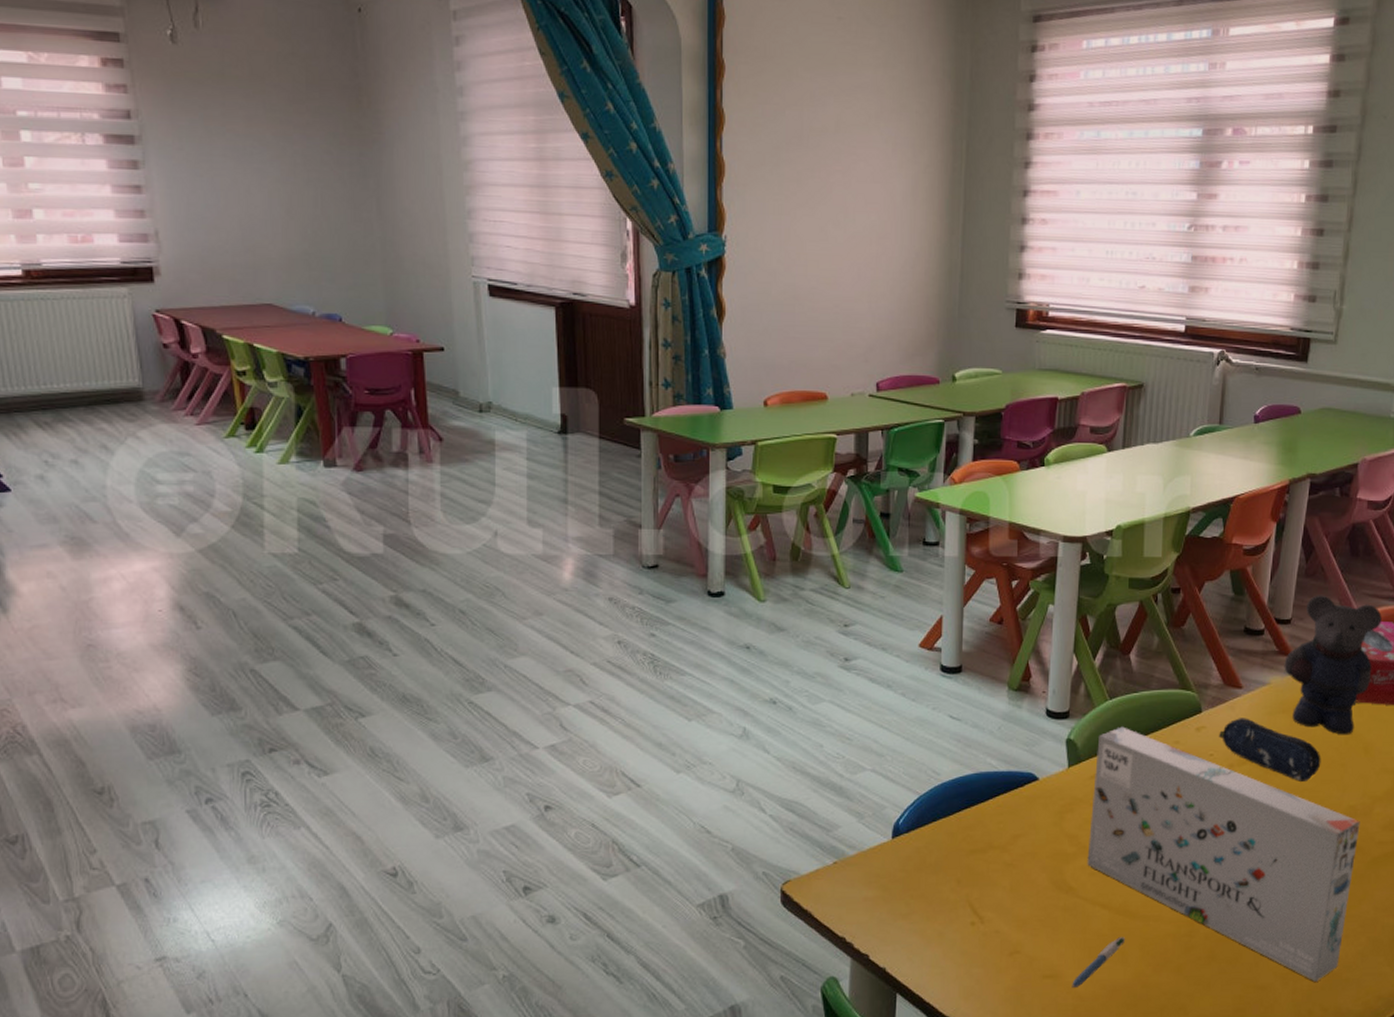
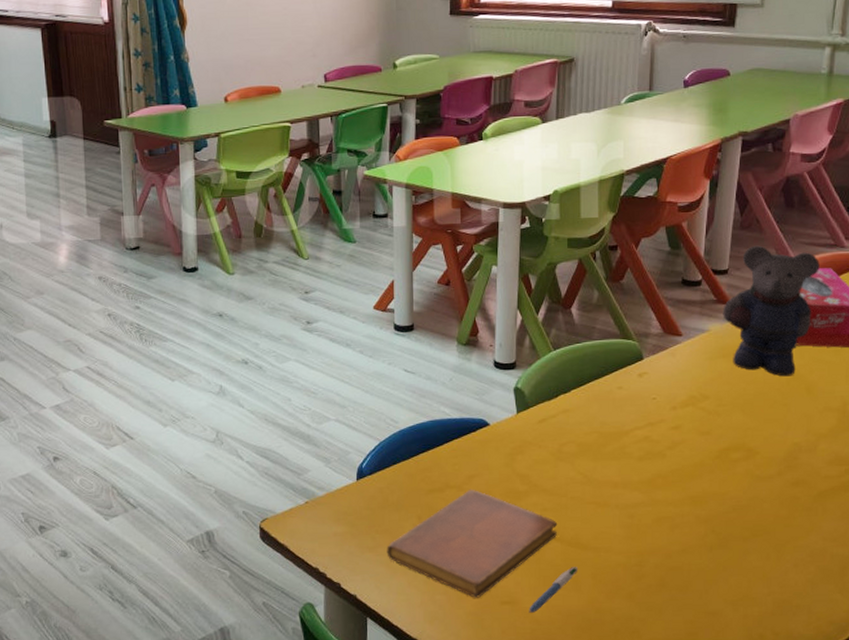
notebook: none [921,850,1106,971] -> present [386,489,558,598]
toy set box: present [1087,726,1360,982] -> none [538,375,805,608]
pencil case: present [1219,718,1321,781] -> none [661,363,763,421]

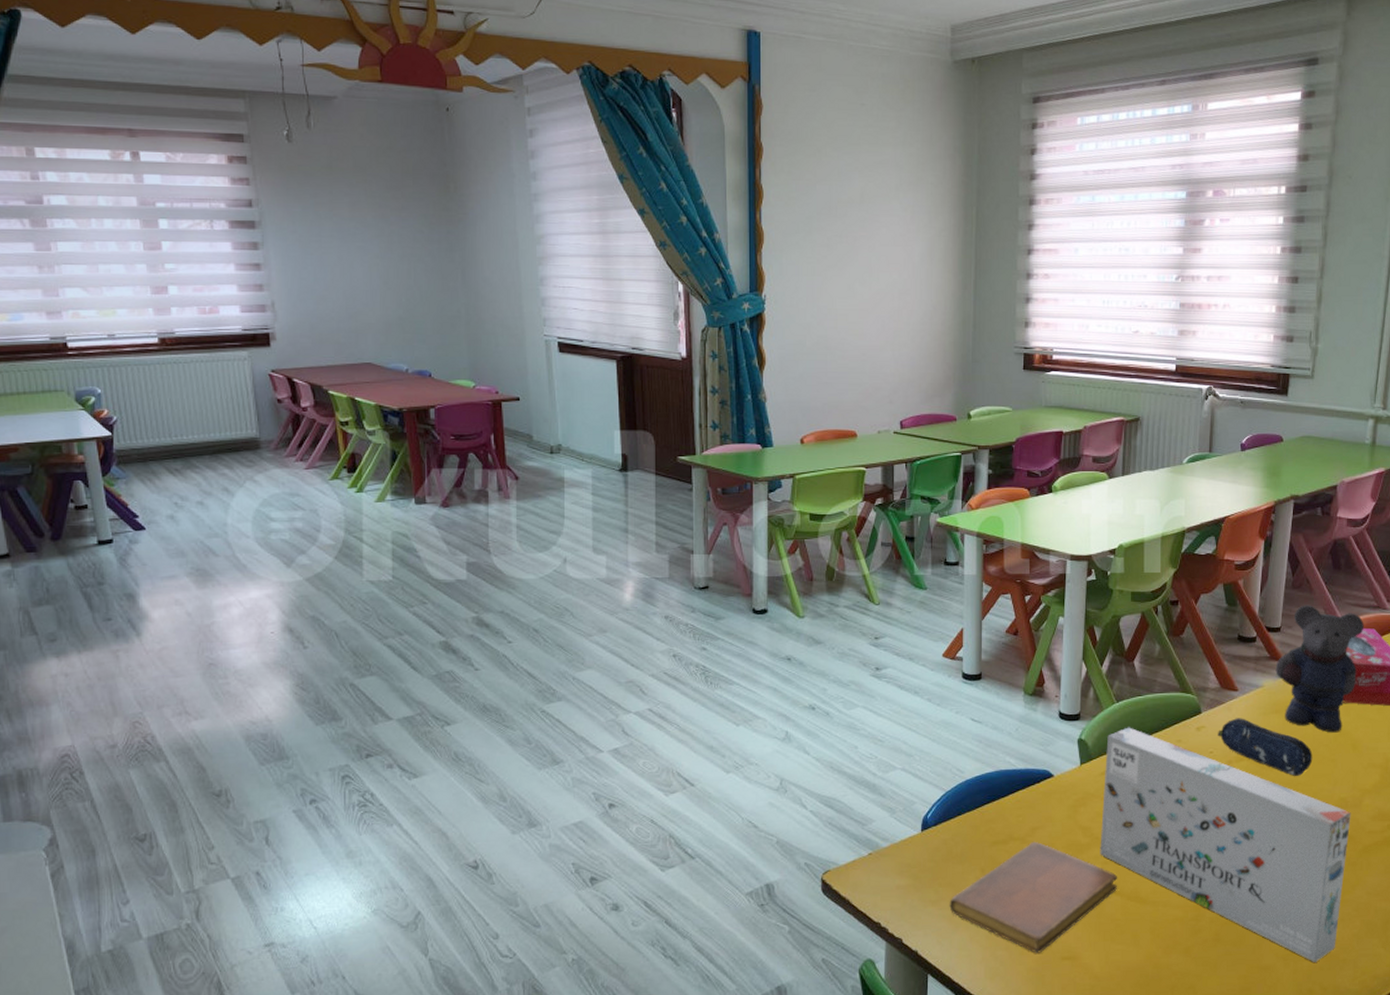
pen: present [529,567,577,613] -> none [1089,921,1136,968]
toy set box: none [538,375,805,608] -> present [1100,727,1351,962]
pencil case: none [661,363,763,421] -> present [1218,718,1313,776]

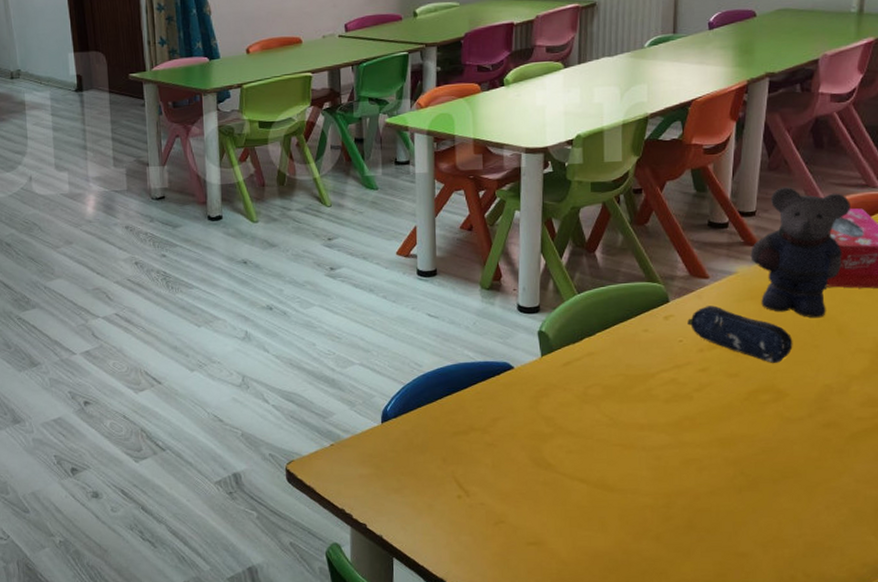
notebook: present [949,841,1118,953] -> none [412,431,584,539]
toy set box: present [1100,727,1351,962] -> none [564,318,837,549]

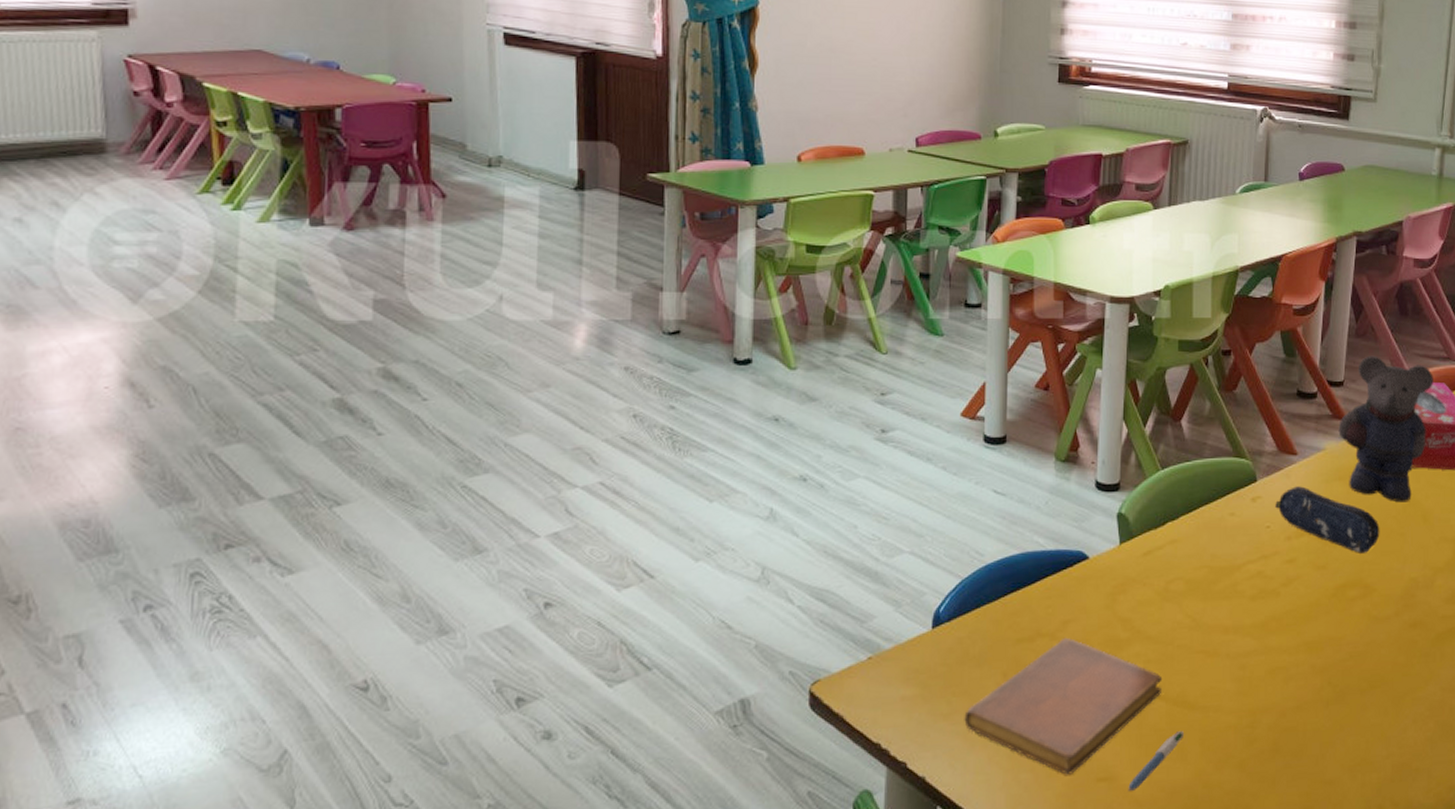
notebook: none [412,431,584,539] -> present [964,637,1163,775]
pen: none [555,508,604,554] -> present [1128,731,1183,791]

